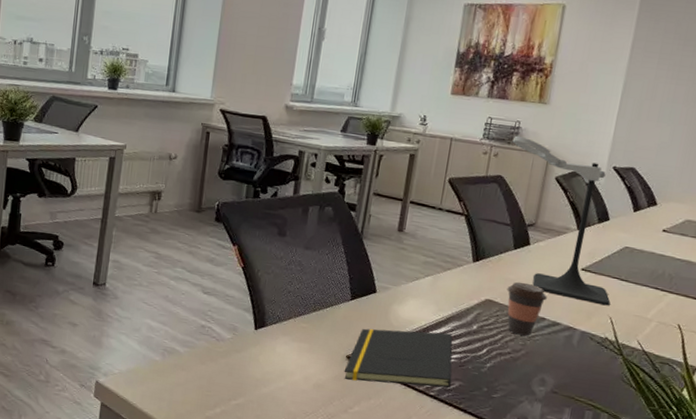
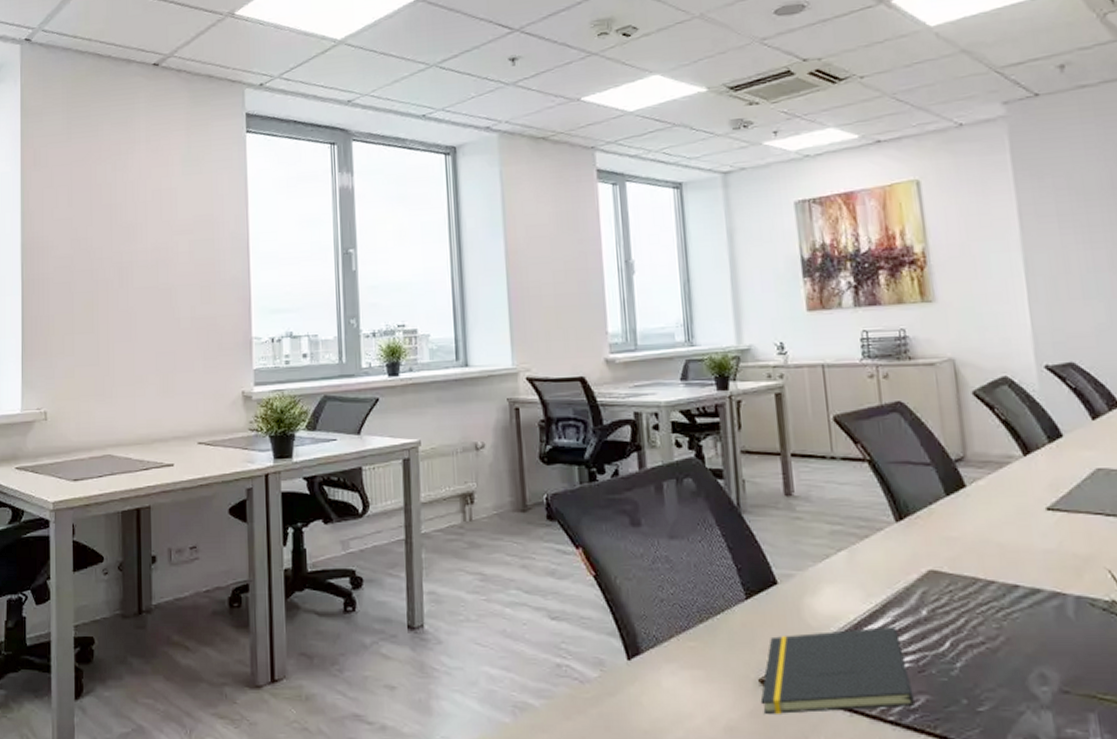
coffee cup: present [507,281,547,336] -> none [952,539,1012,614]
speaker stand: present [512,135,611,306] -> none [901,347,1103,555]

